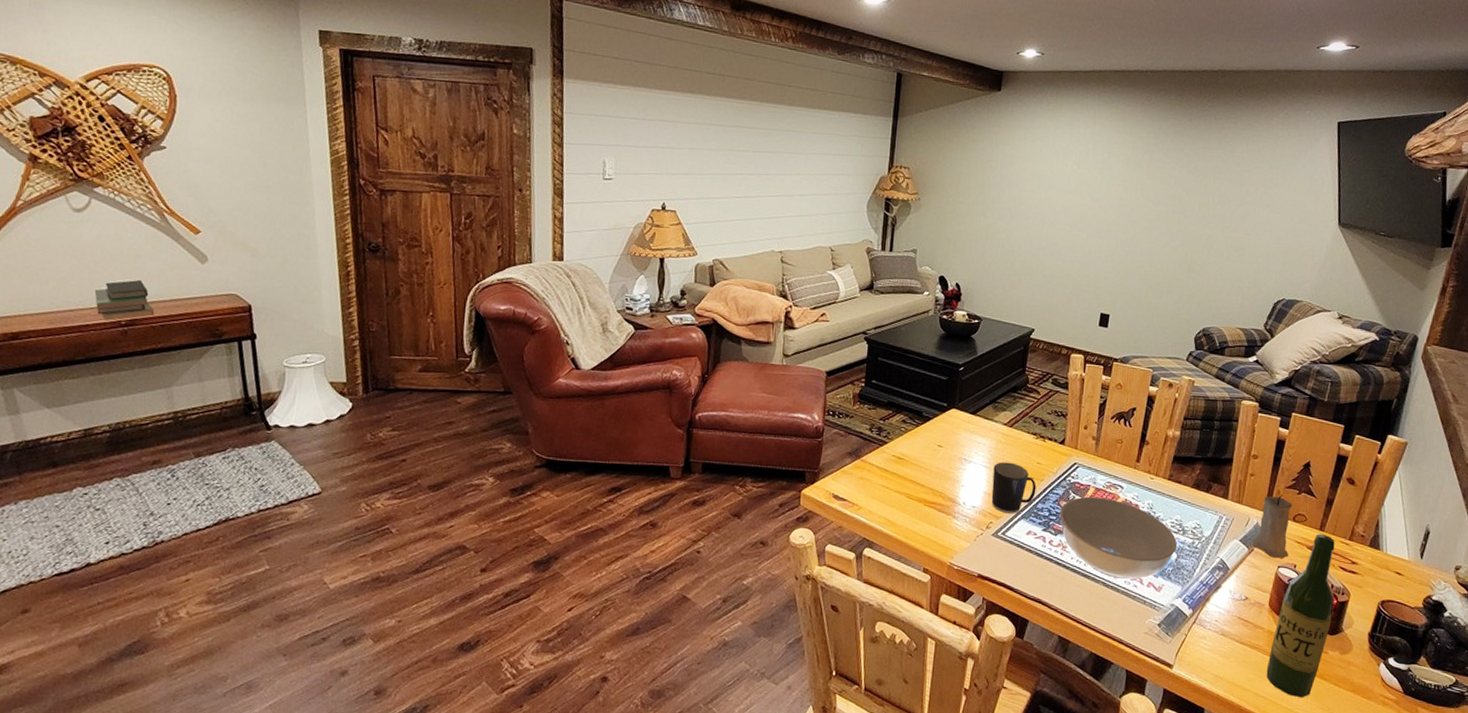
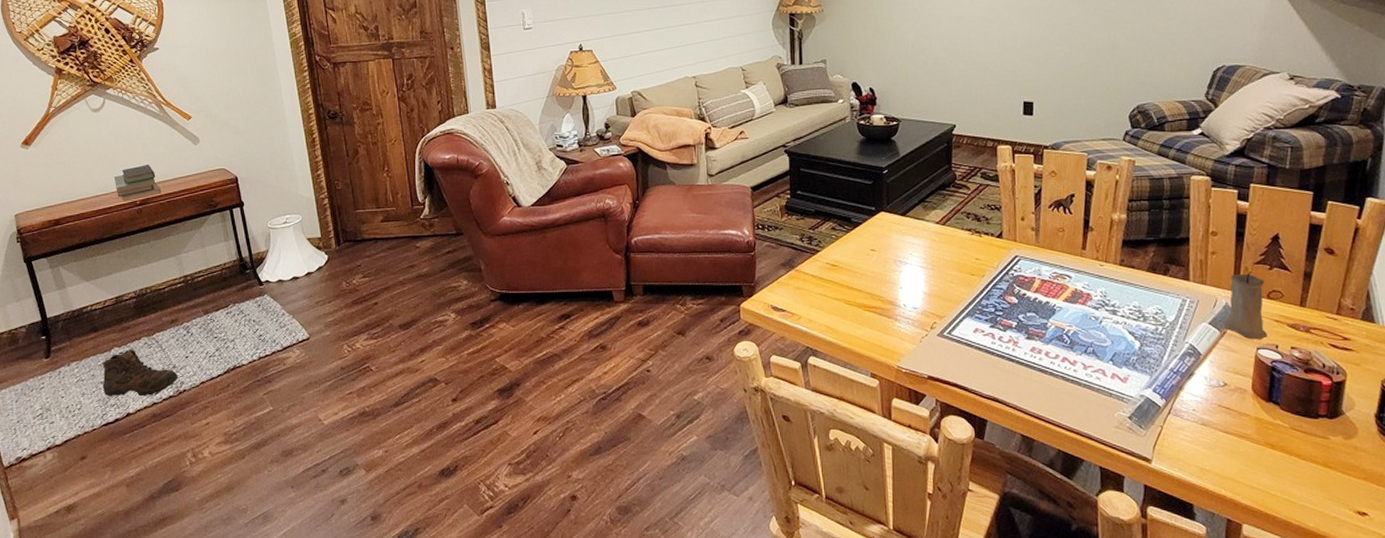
hiking boot: none [57,490,157,545] -> present [102,349,179,396]
mug: present [991,462,1036,514] -> none [930,260,978,312]
bowl: present [1059,496,1178,580] -> none [1006,288,1140,373]
wine bottle: present [1266,533,1335,698] -> none [1259,310,1330,489]

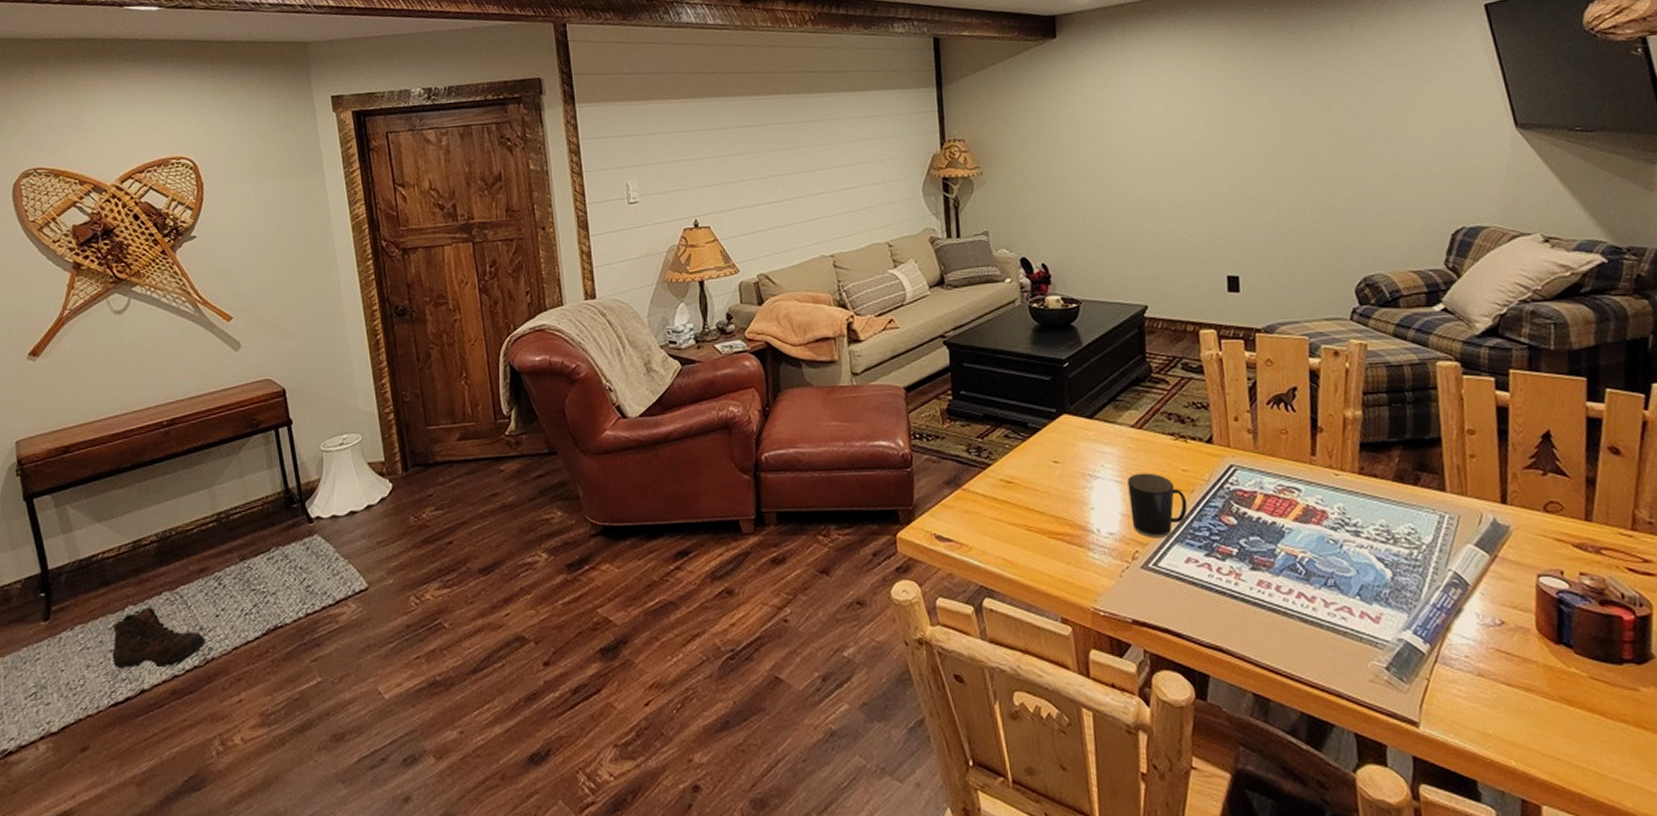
books: present [113,163,162,202] -> none [136,375,194,423]
mug: none [930,260,978,312] -> present [1127,473,1188,538]
candle: present [1224,272,1267,340] -> none [1494,478,1549,565]

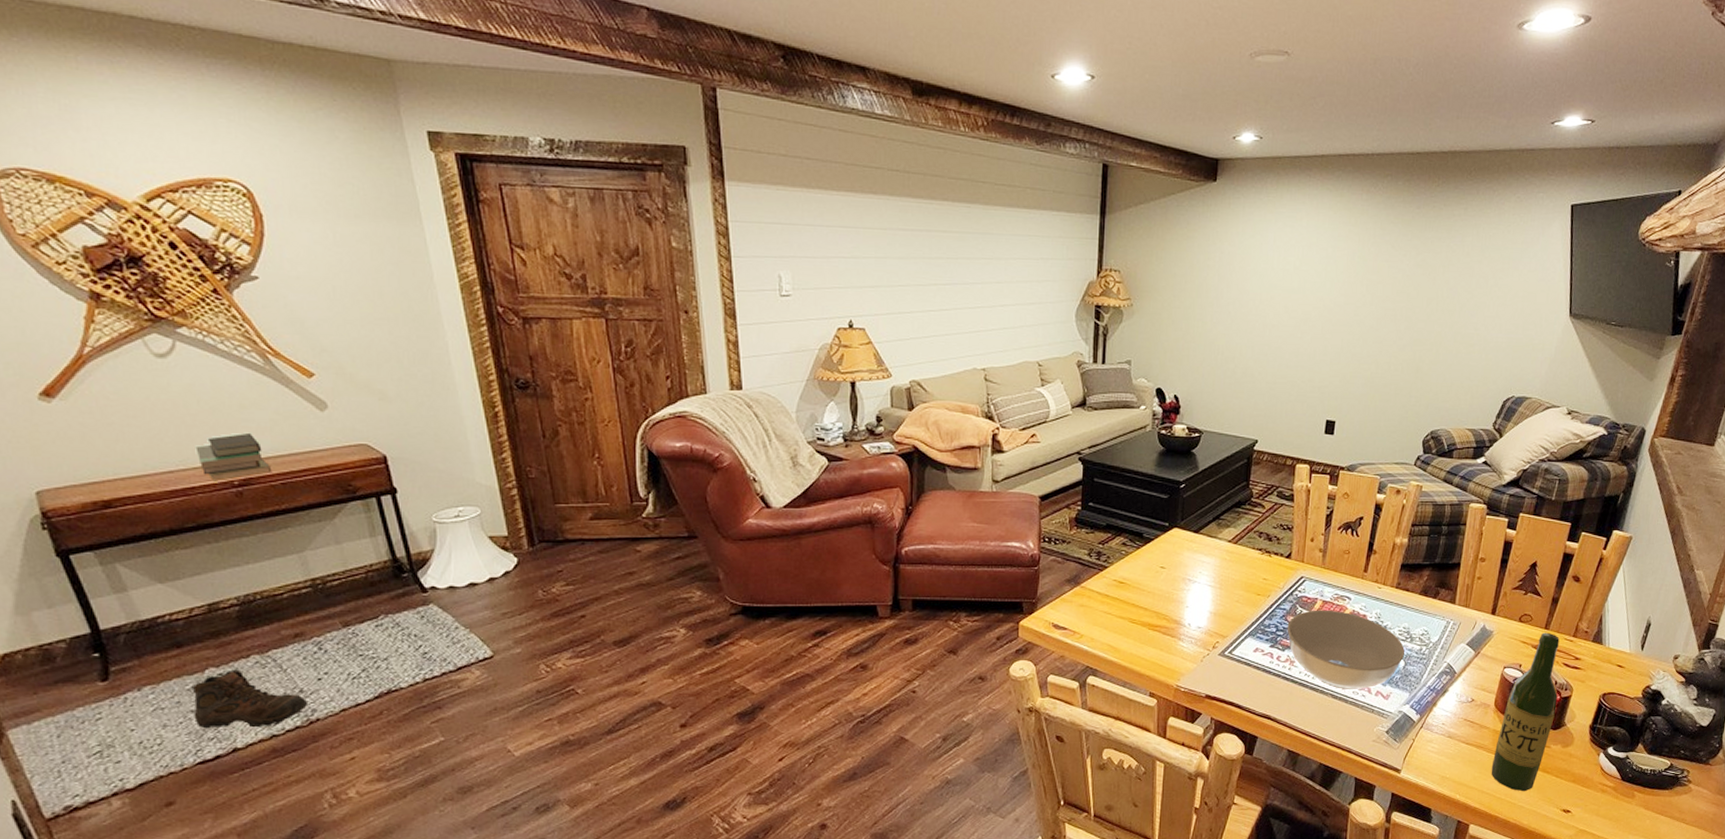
books: none [136,375,194,423] -> present [195,432,273,482]
mug: present [1127,473,1188,538] -> none [1217,580,1263,632]
bowl: none [1223,505,1391,612] -> present [1287,610,1406,691]
wine bottle: none [1553,525,1635,757] -> present [1491,632,1560,792]

